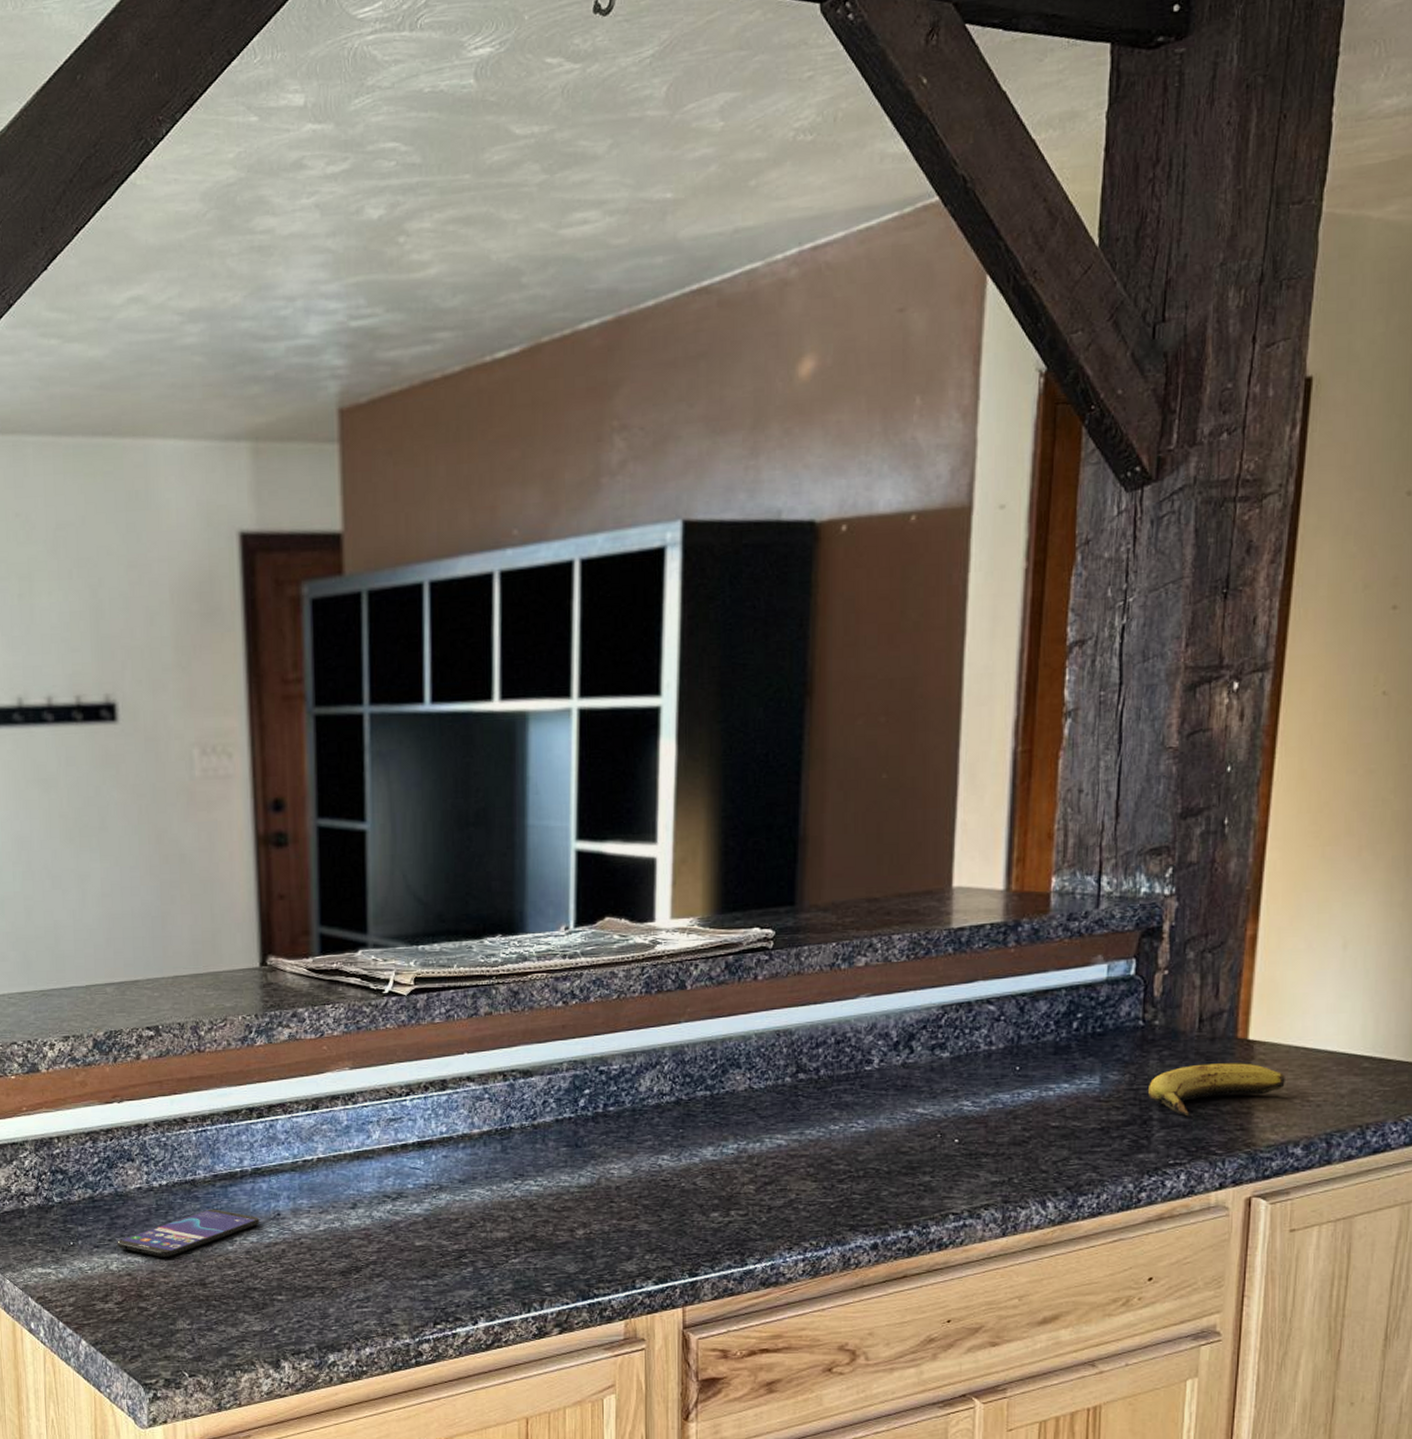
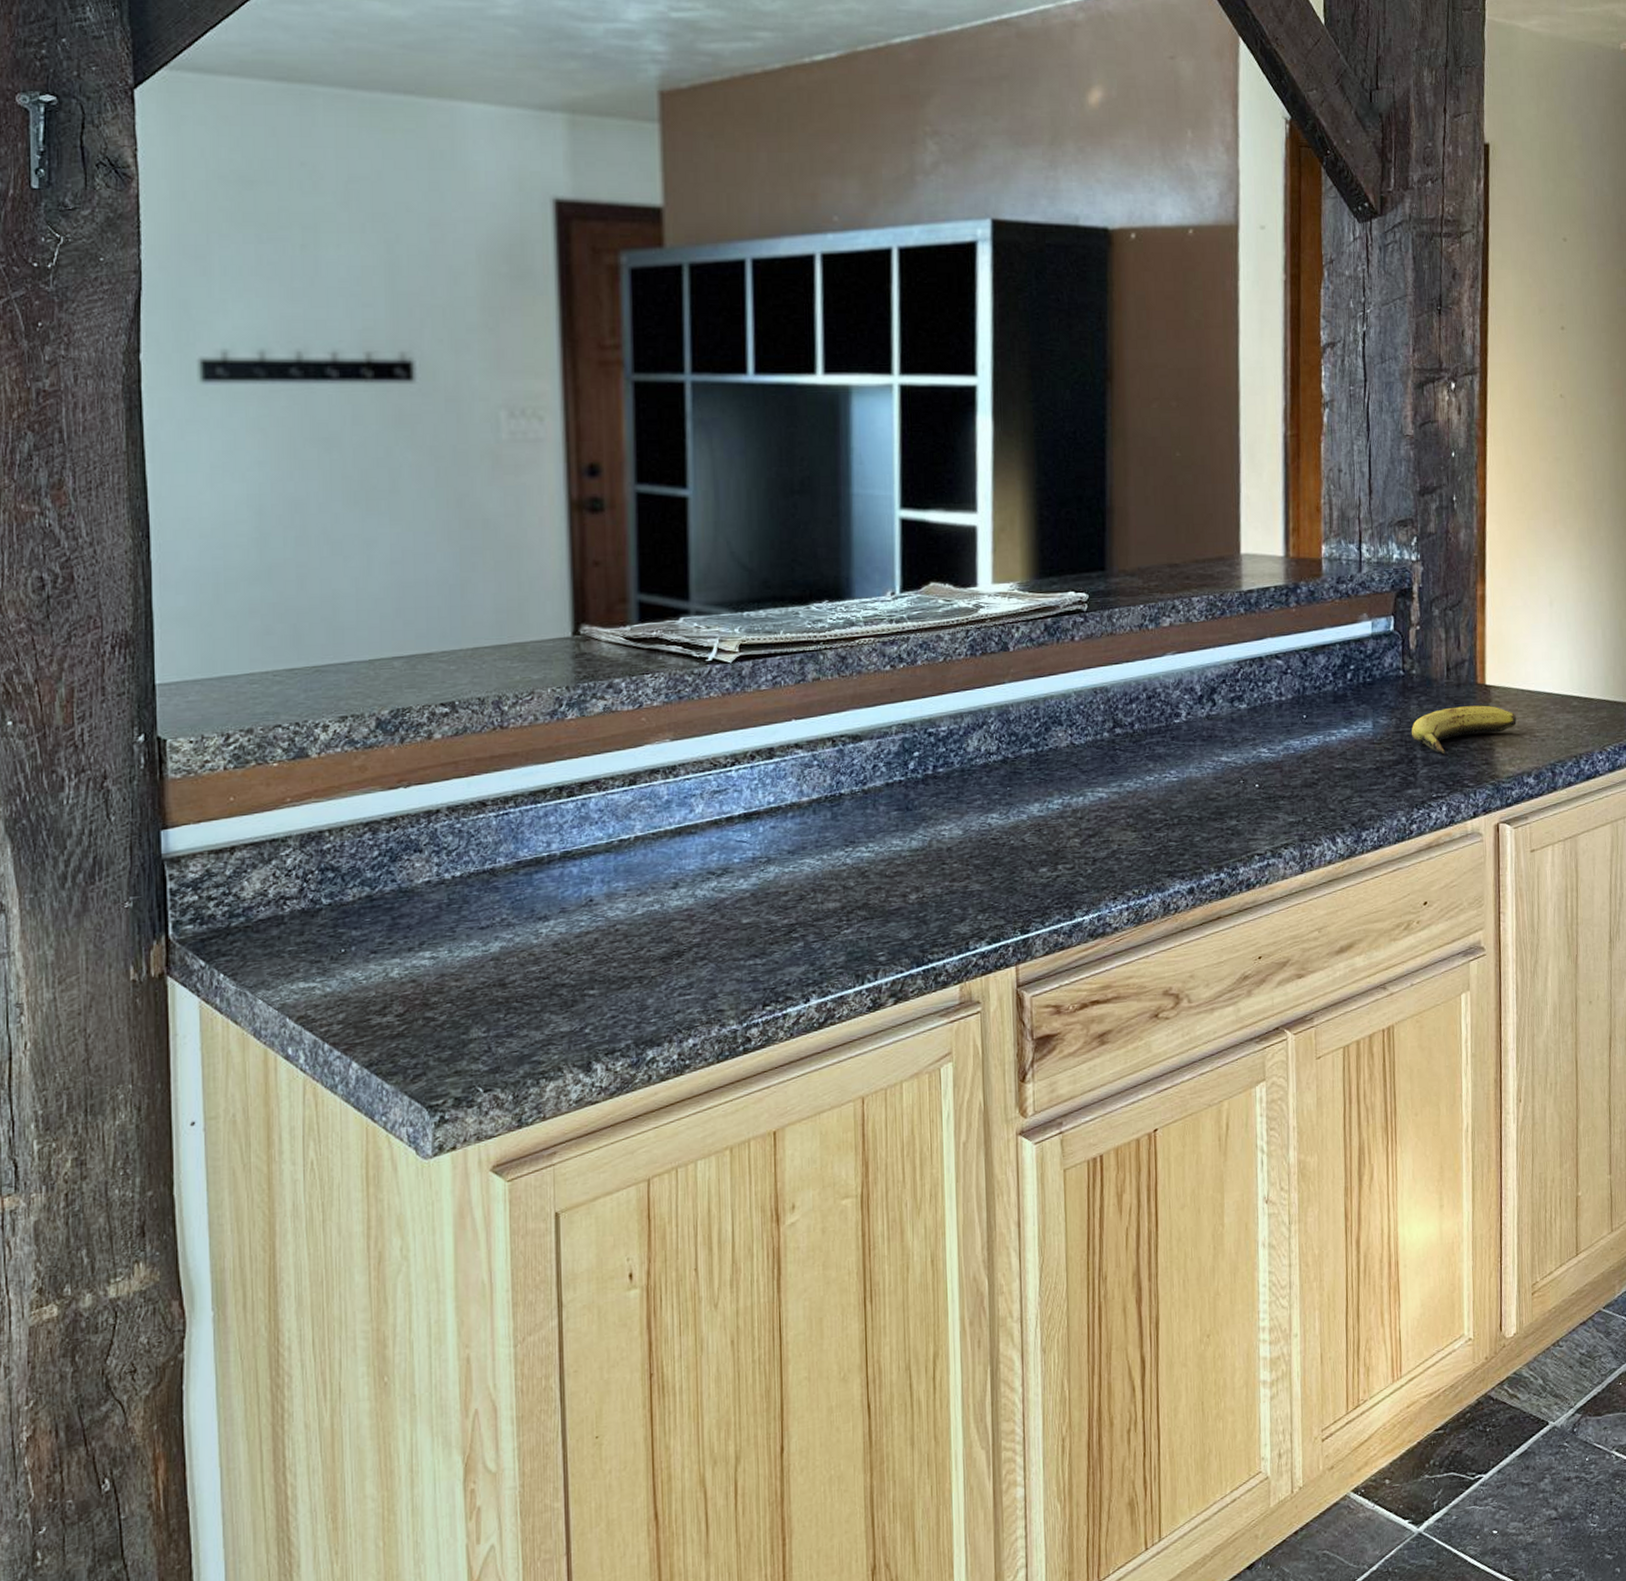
smartphone: present [117,1209,260,1257] -> none [399,899,569,958]

